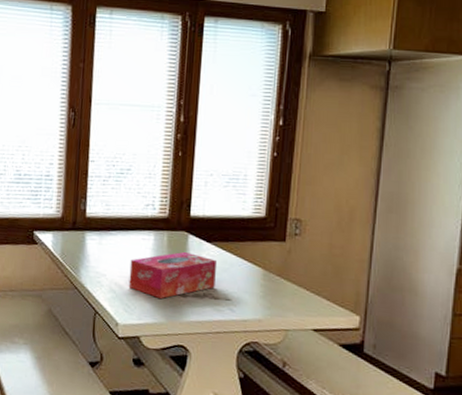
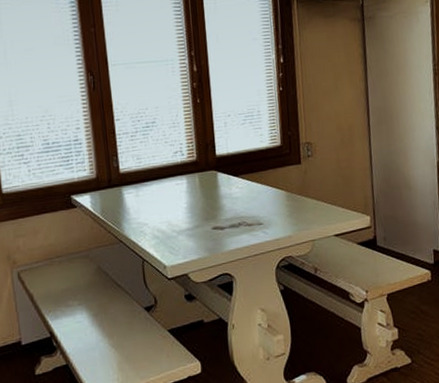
tissue box: present [128,251,216,299] -> none [168,188,247,235]

